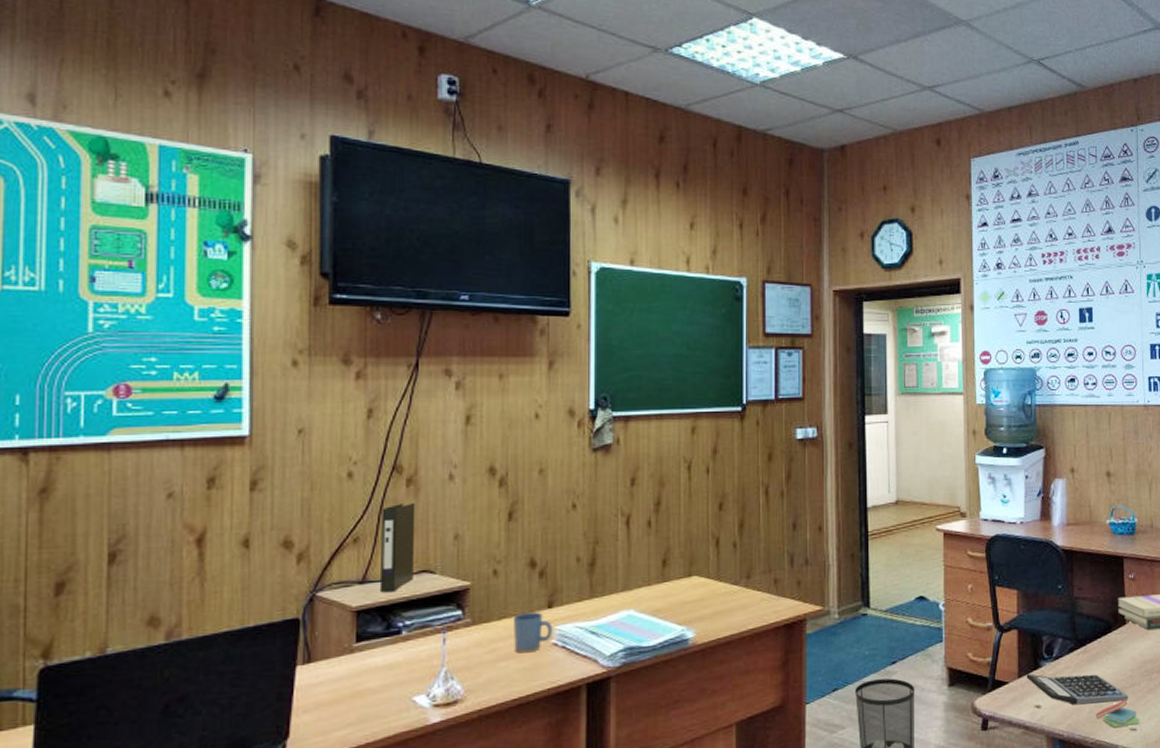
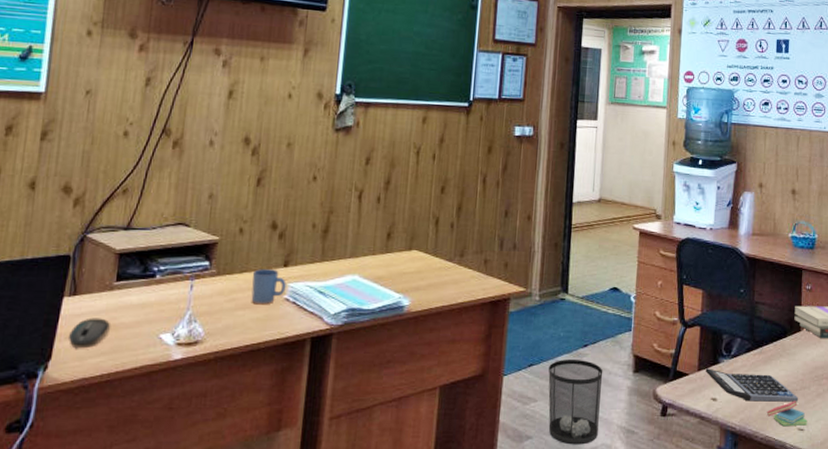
computer mouse: none [308,685,355,723] -> present [68,318,111,349]
binder: present [379,502,416,592] -> none [140,162,179,239]

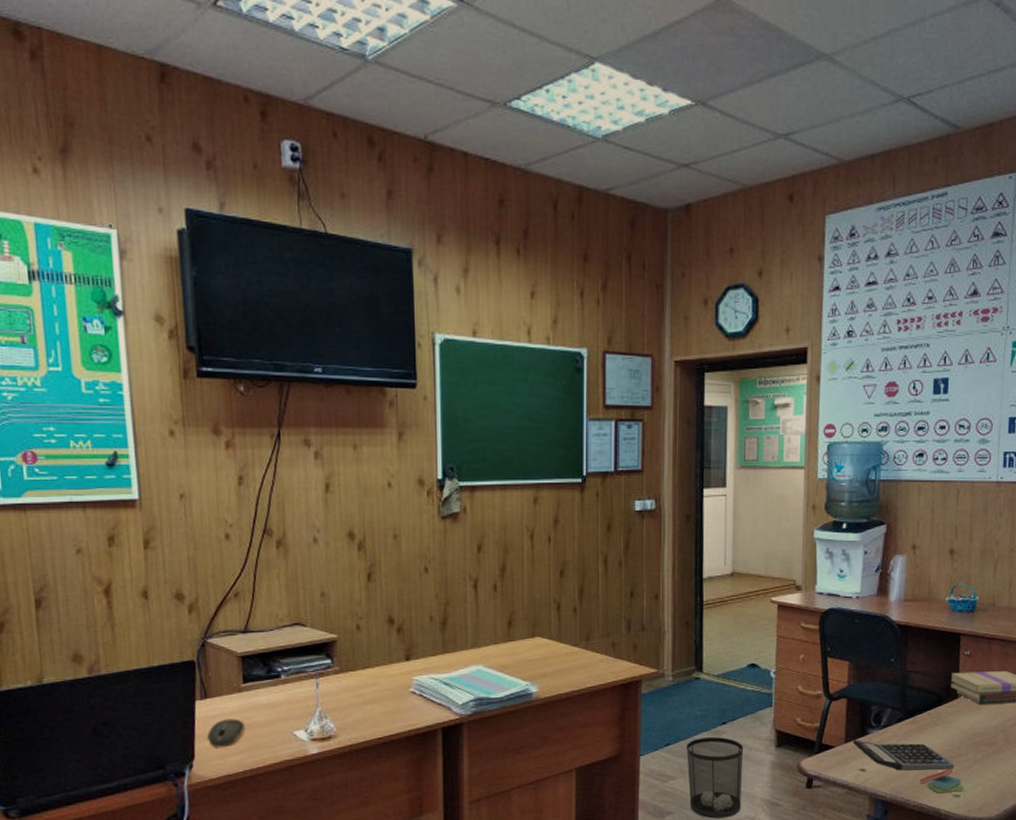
mug: present [251,268,286,305] -> none [375,663,411,699]

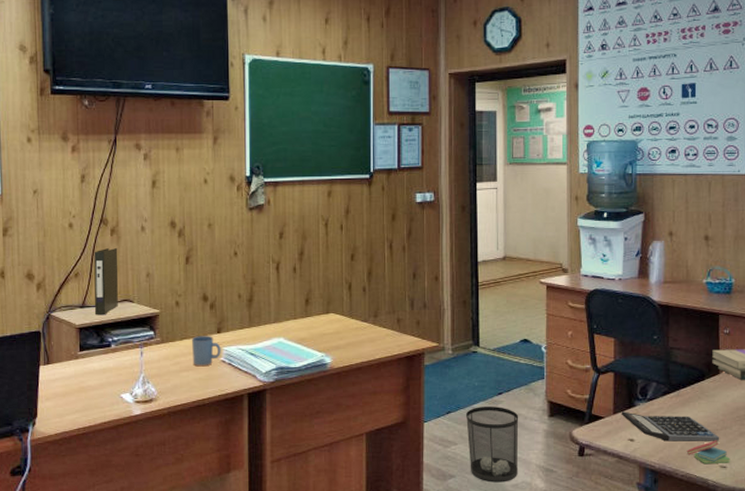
computer mouse: present [207,718,246,748] -> none [49,382,81,408]
binder: none [257,562,288,640] -> present [94,247,119,314]
mug: none [375,663,411,699] -> present [191,335,221,367]

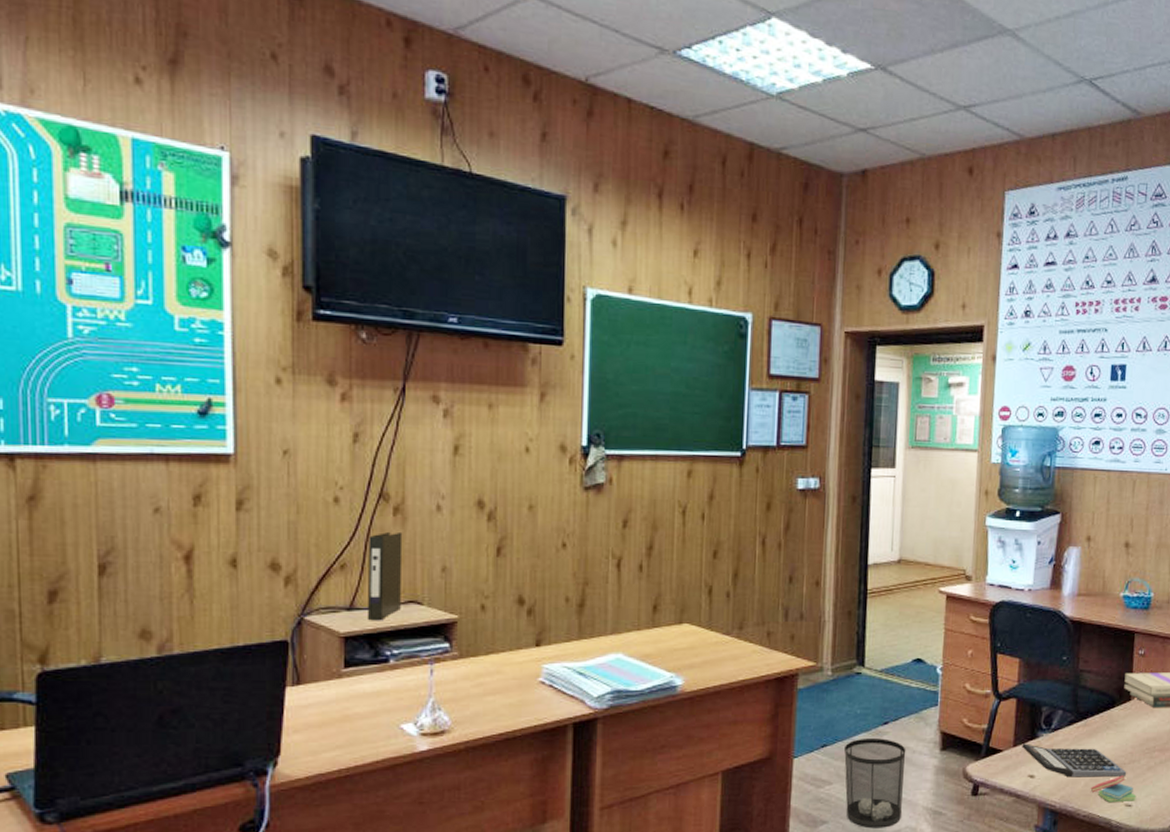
mug: present [191,335,221,367] -> none [500,648,540,689]

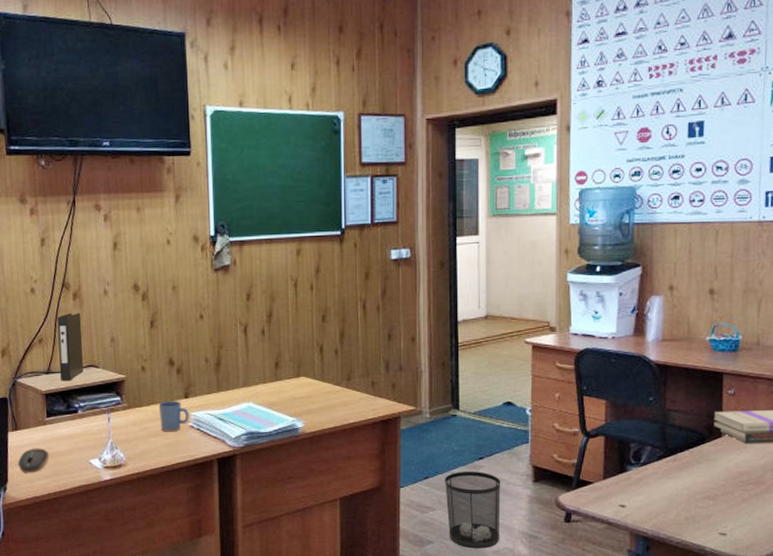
computer mouse: none [298,708,344,743] -> present [18,448,50,473]
mug: none [500,648,540,689] -> present [158,400,189,432]
calculator: present [1022,743,1127,778] -> none [611,476,720,508]
sticky notes: present [1090,775,1136,803] -> none [682,506,731,532]

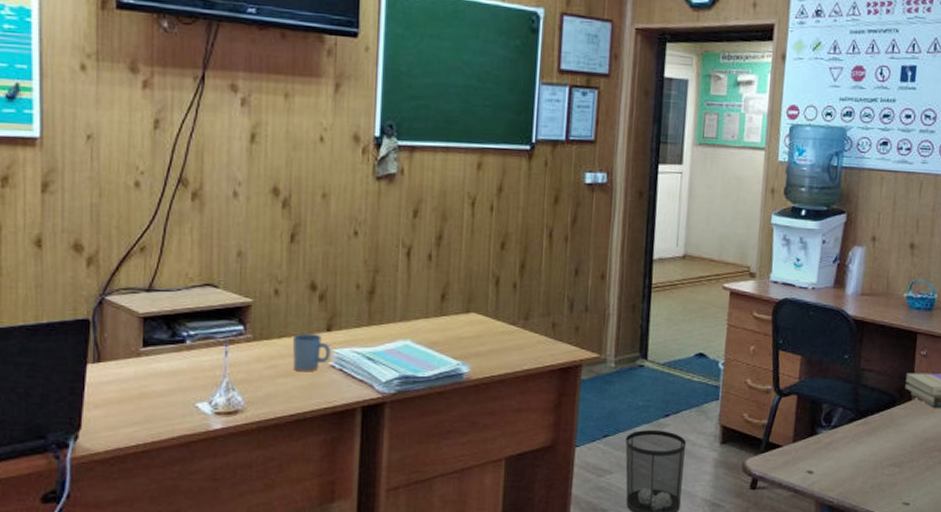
computer mouse: present [18,448,50,473] -> none [98,385,142,418]
binder: present [57,312,83,380] -> none [165,216,200,301]

